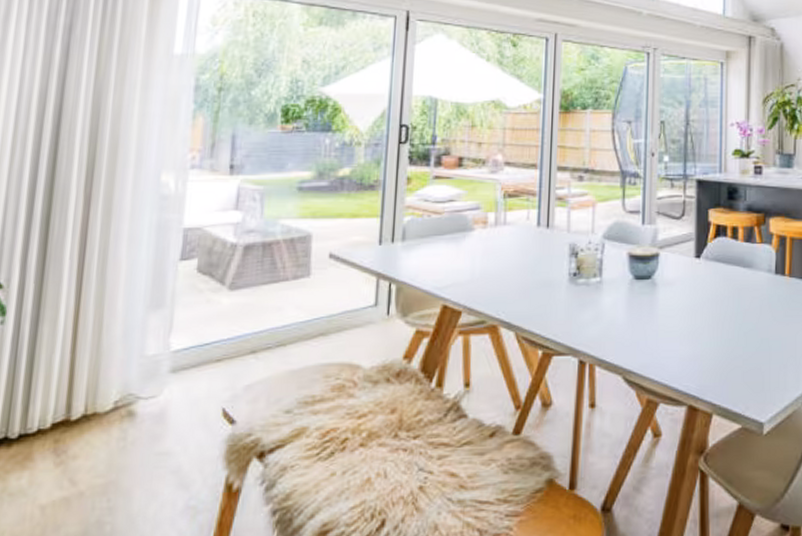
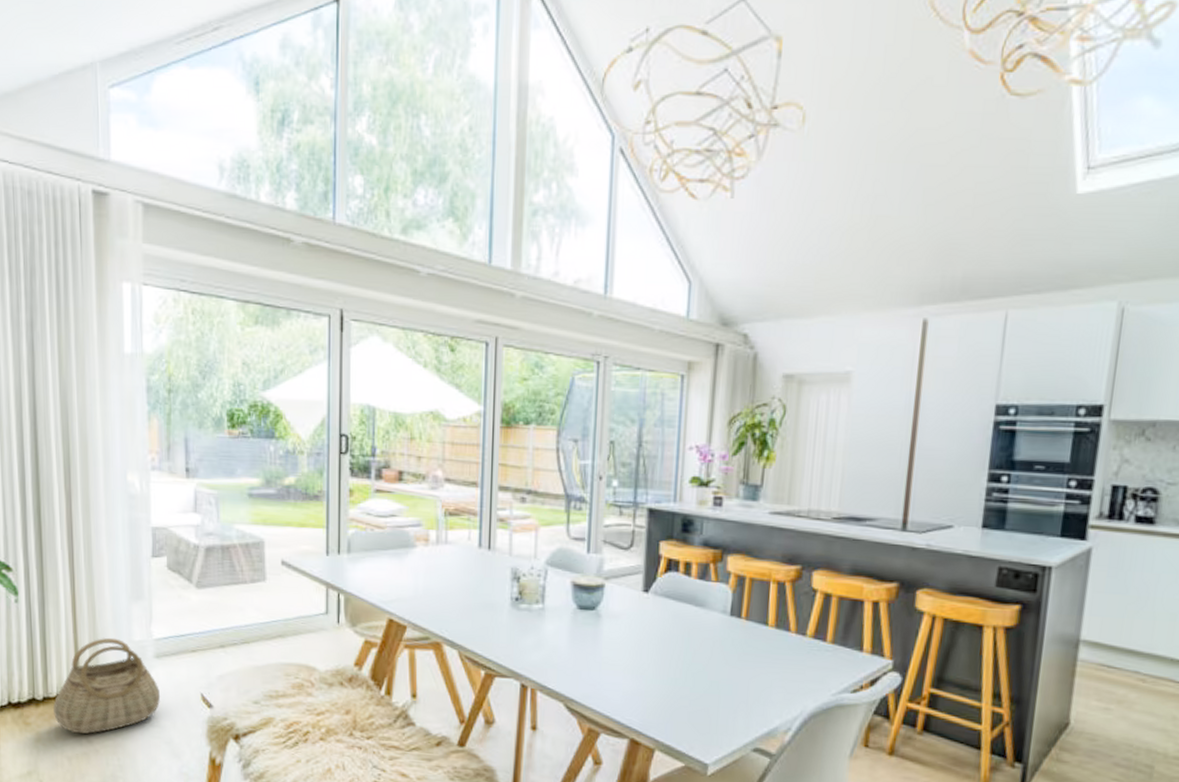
basket: none [29,354,173,475] -> present [52,637,161,734]

